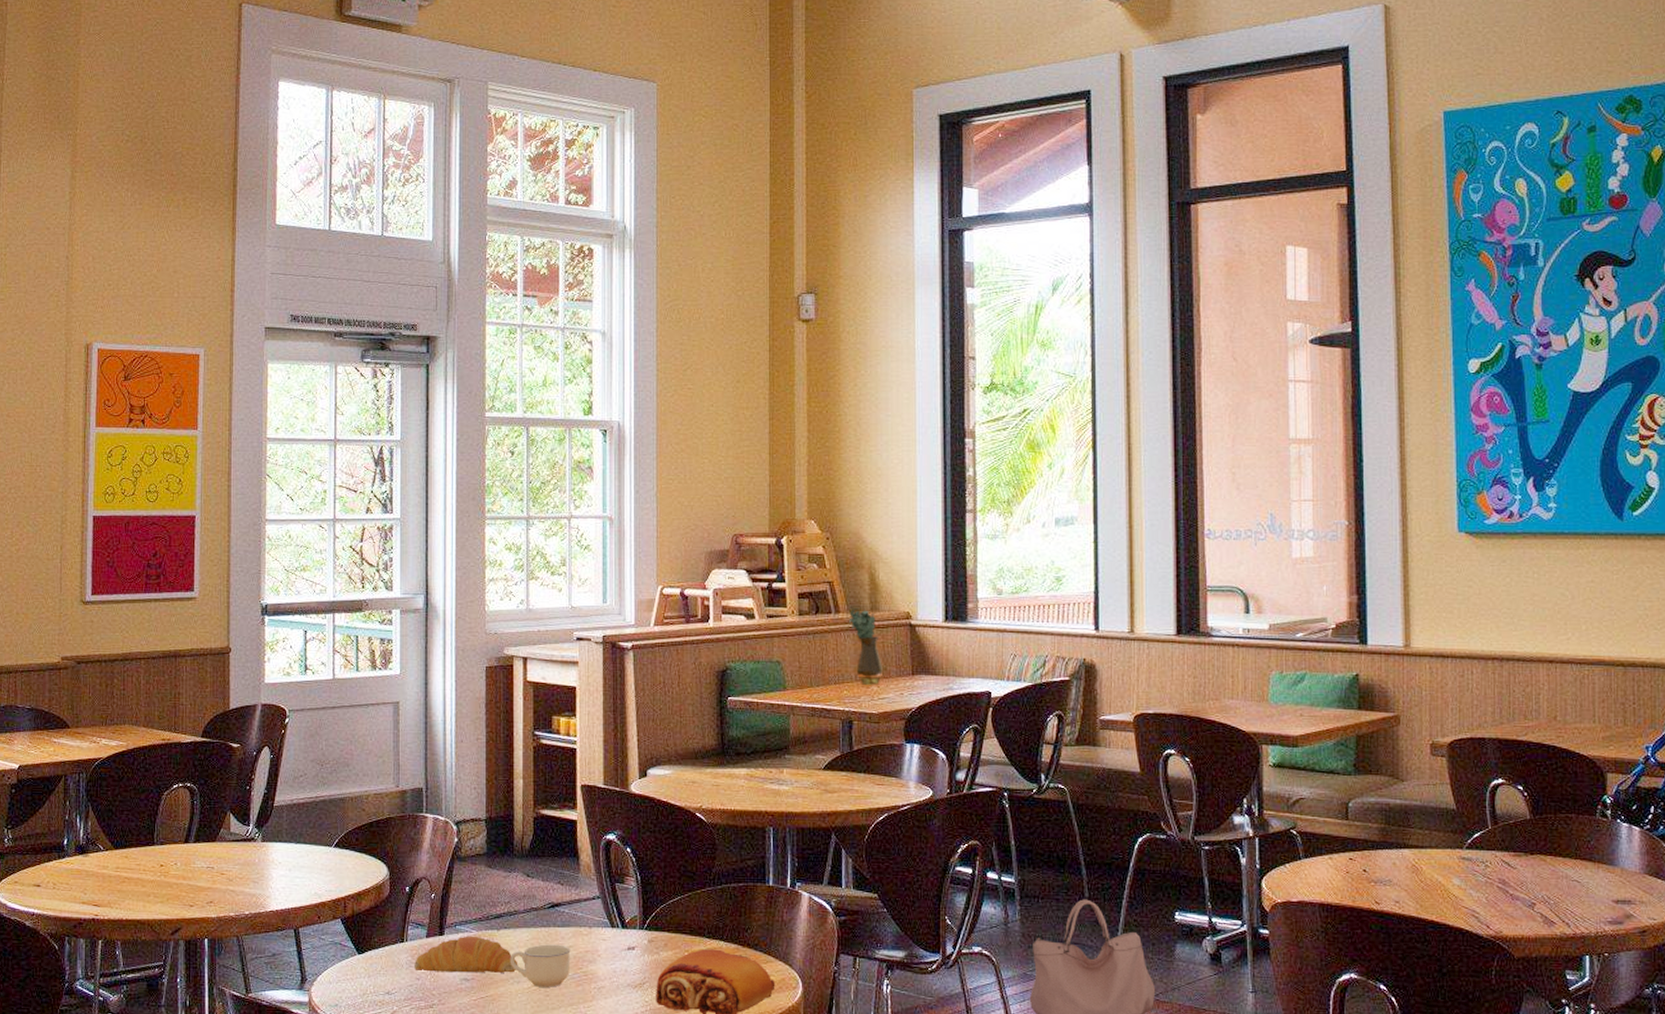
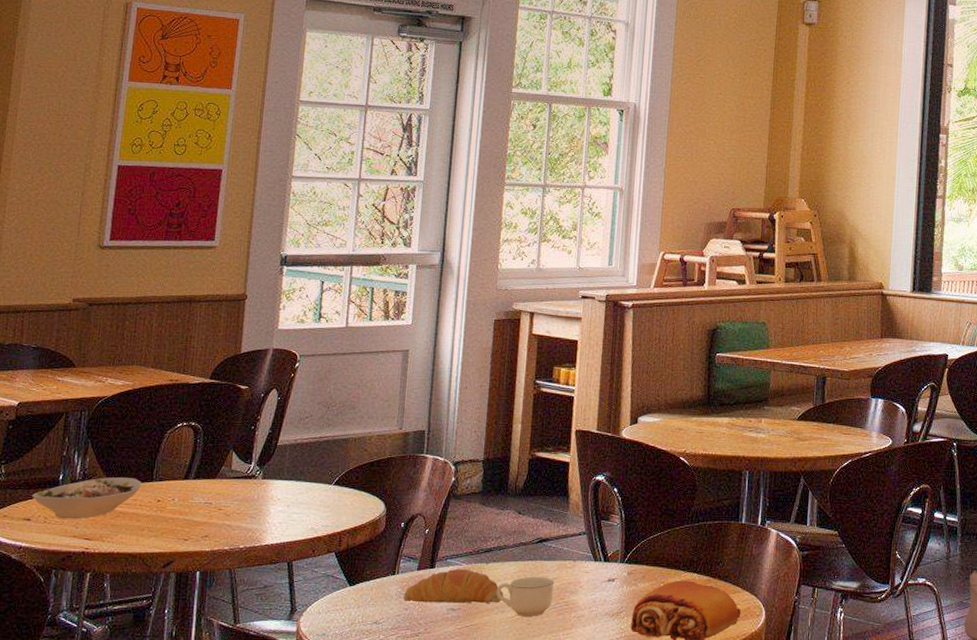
salad: none [39,841,144,885] -> present [32,477,142,519]
vase: present [849,606,884,685] -> none [829,275,857,346]

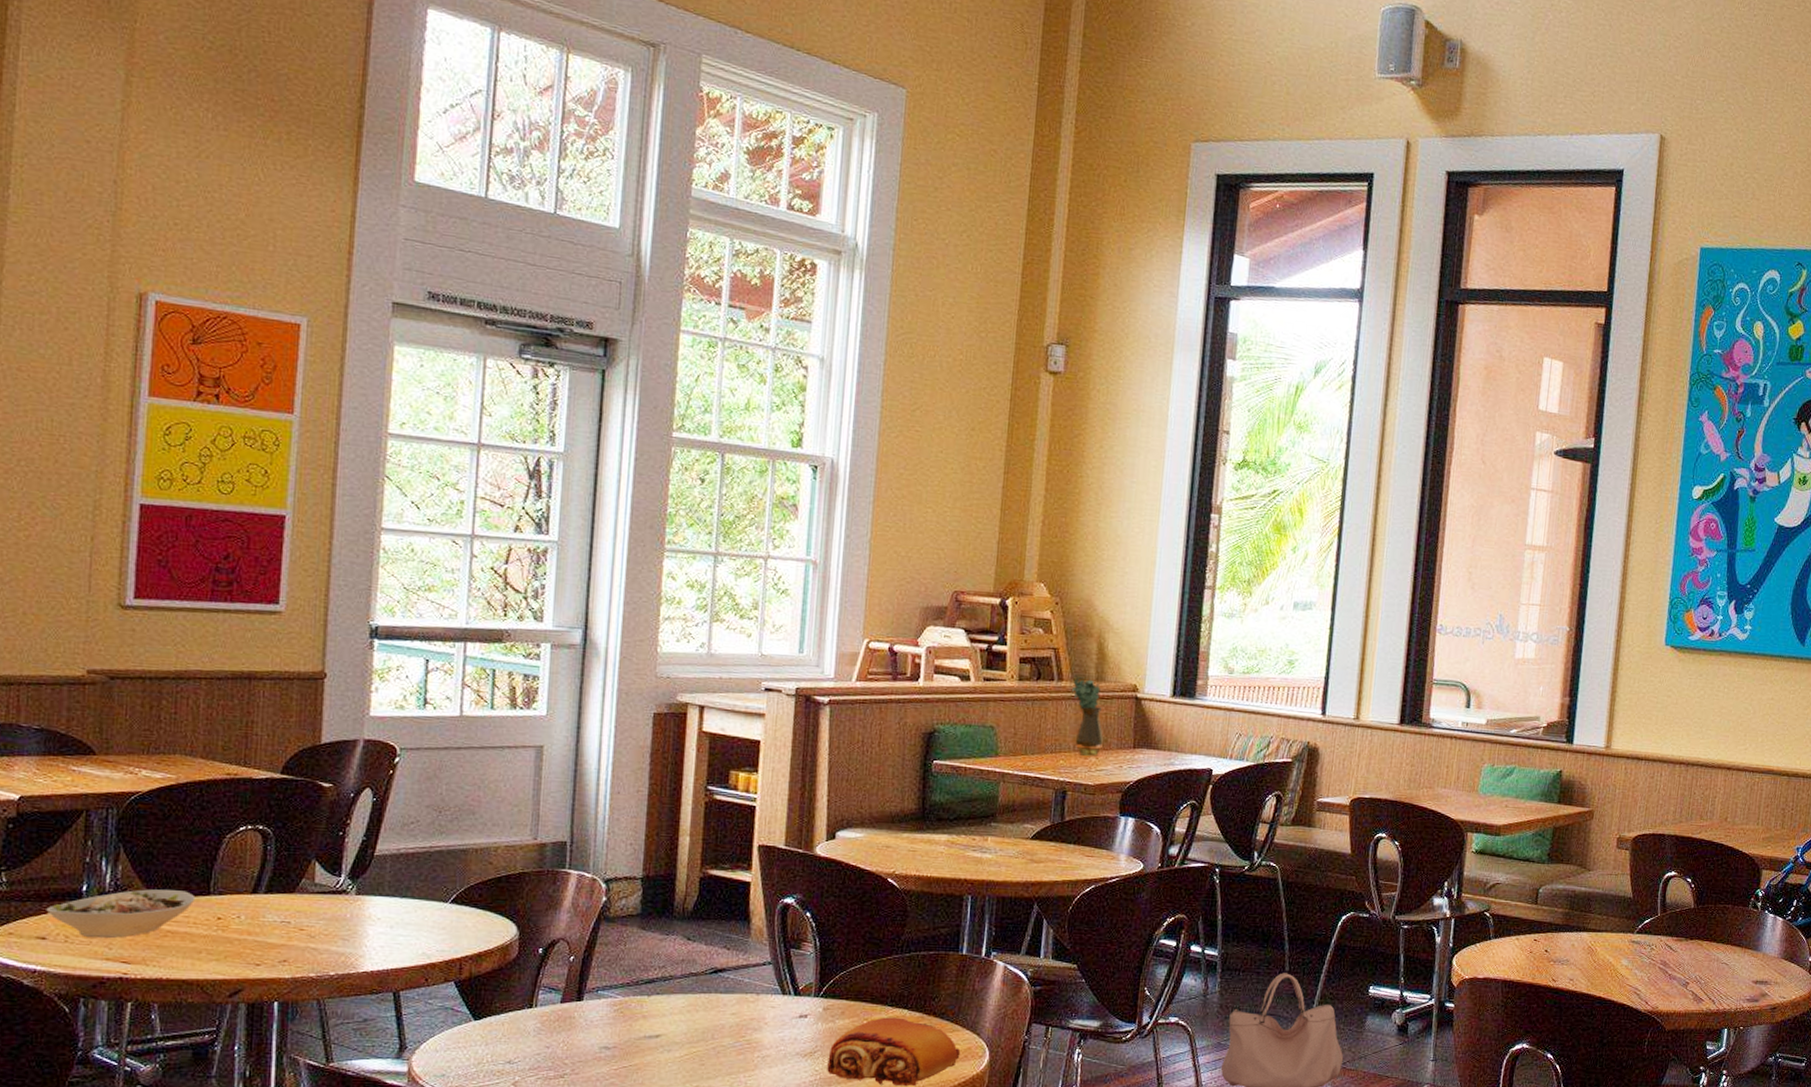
croissant: present [403,568,504,604] -> none [544,1001,671,1041]
cup: present [496,576,555,616] -> none [660,1011,734,1056]
vase: none [829,275,857,346] -> present [1072,674,1104,756]

